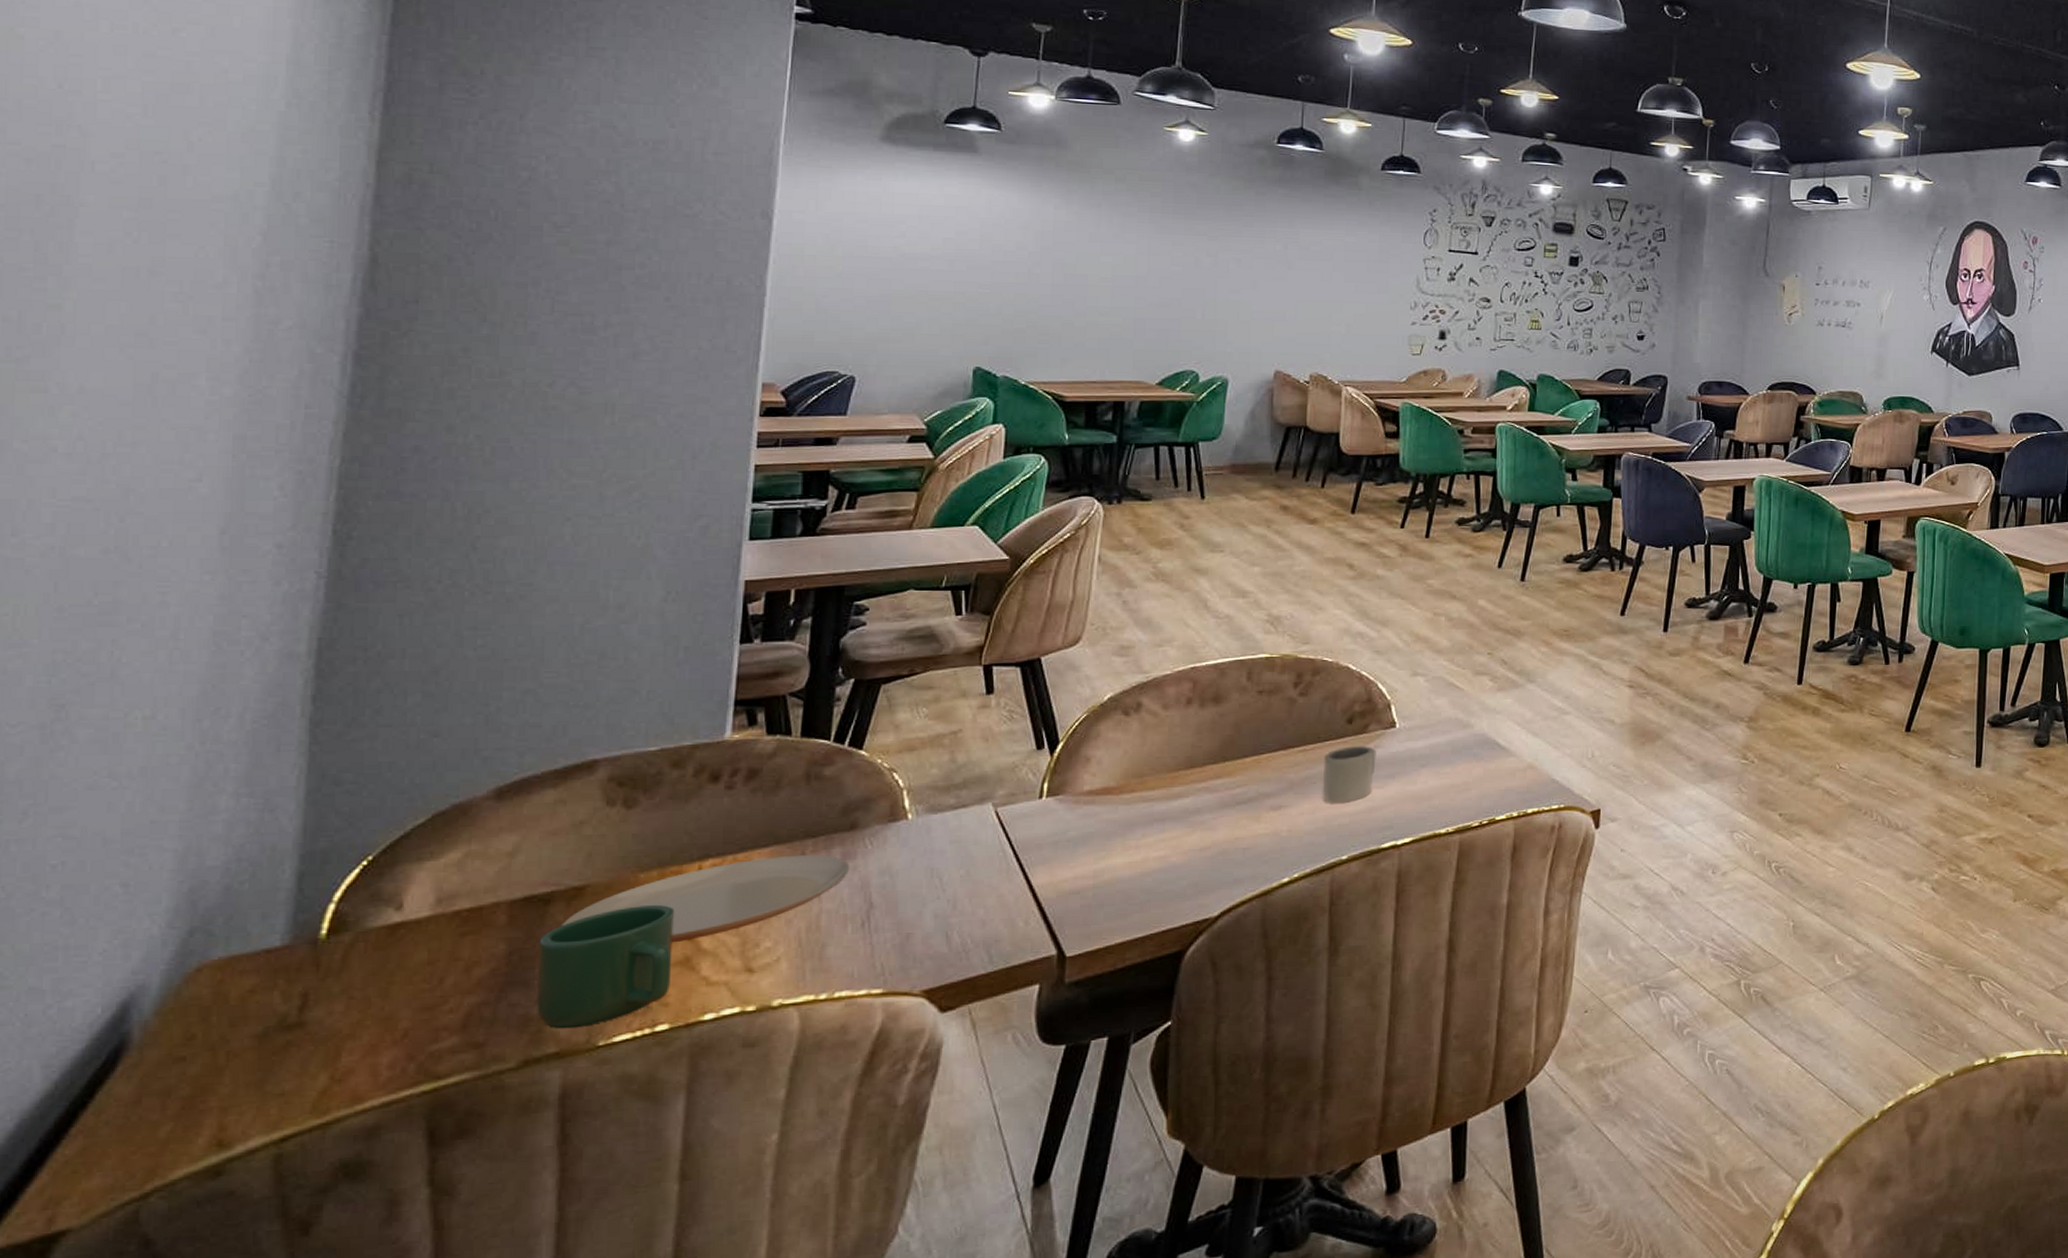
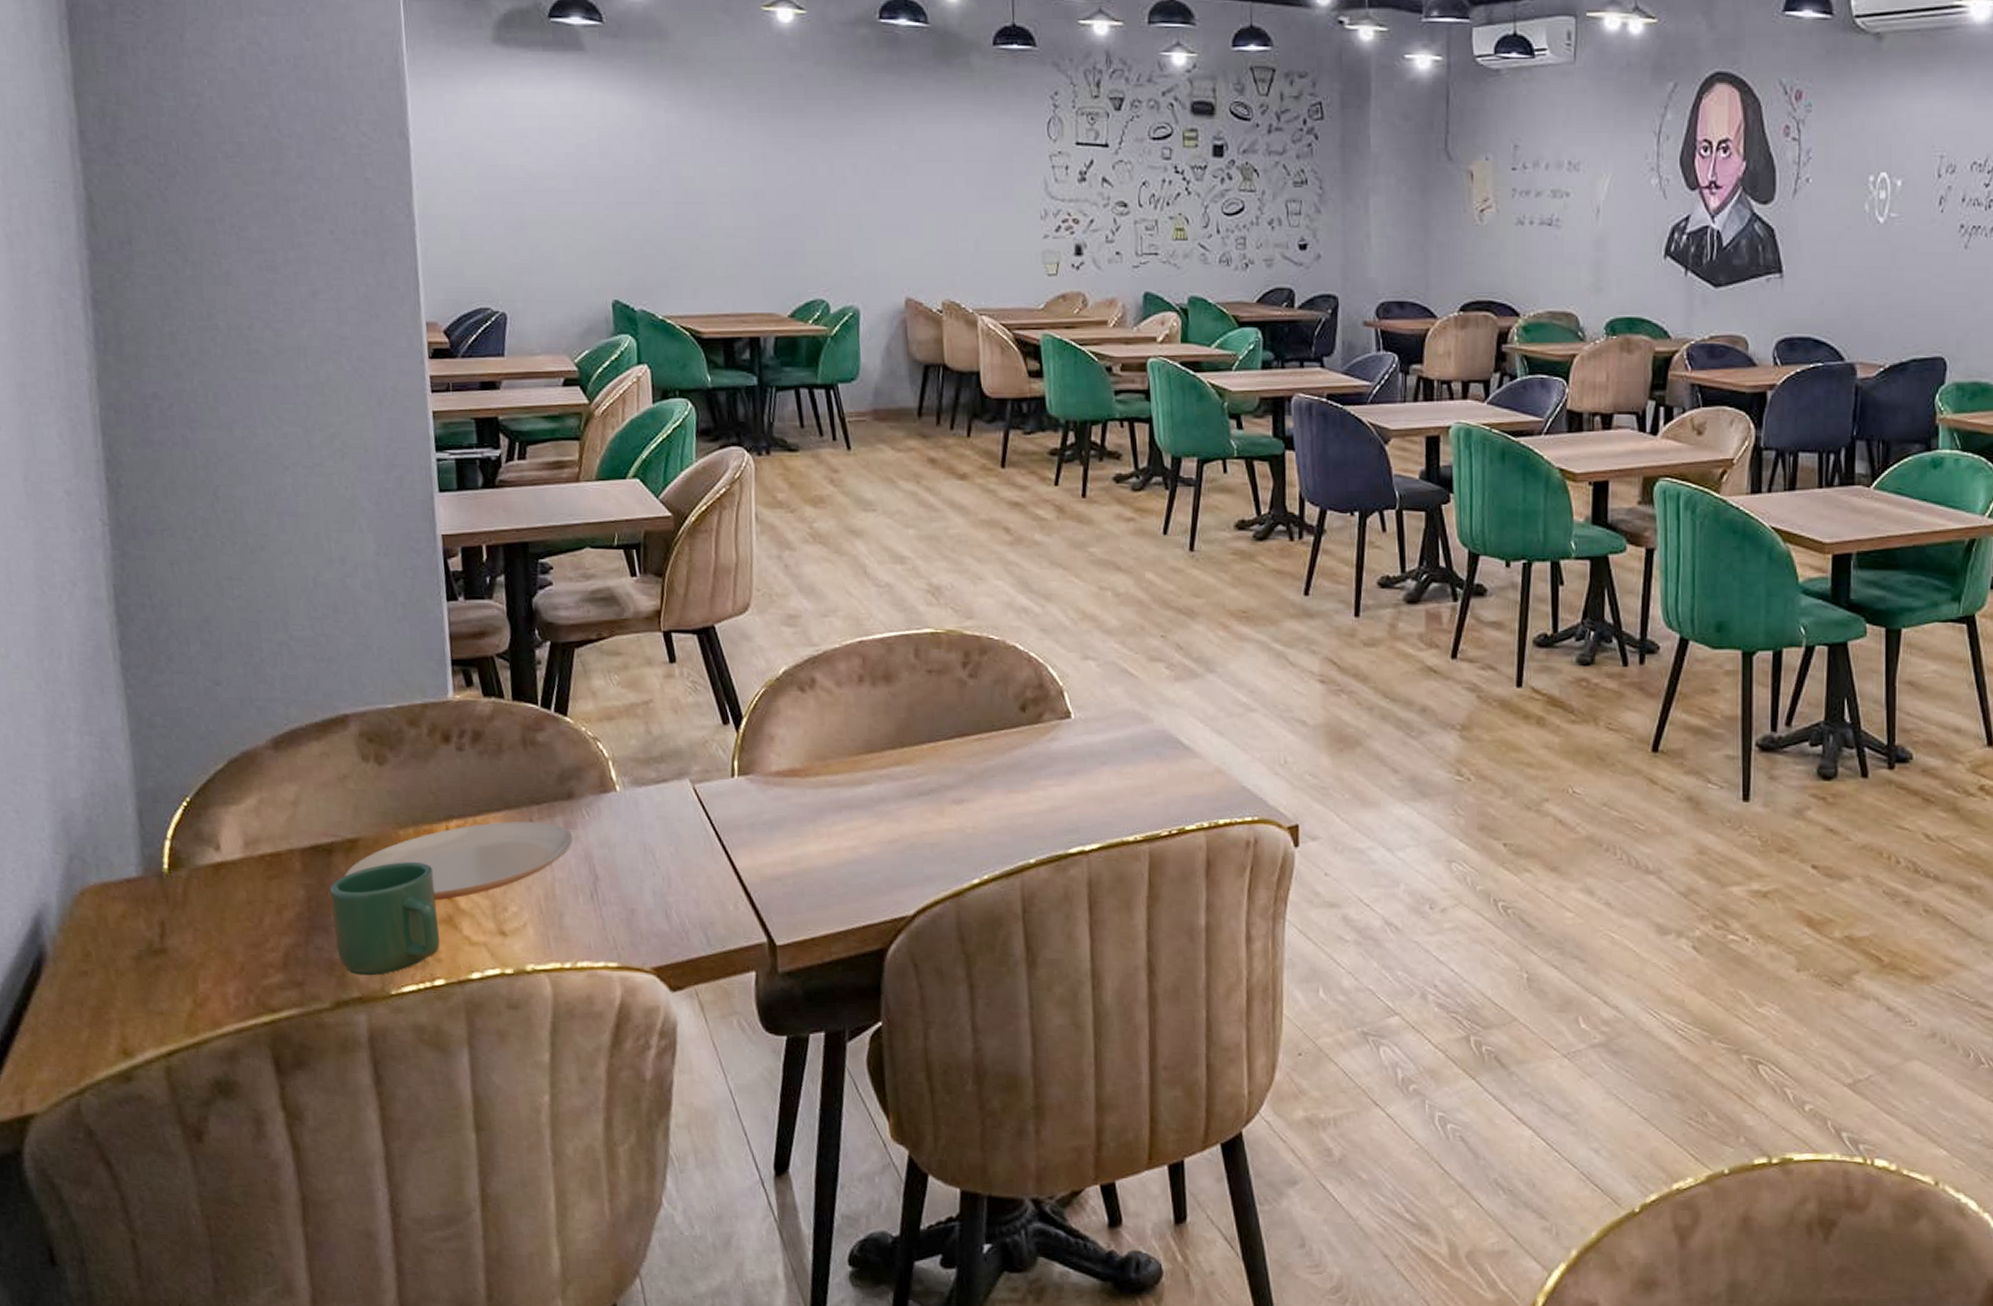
cup: present [1321,746,1376,804] -> none [1001,737,1054,801]

